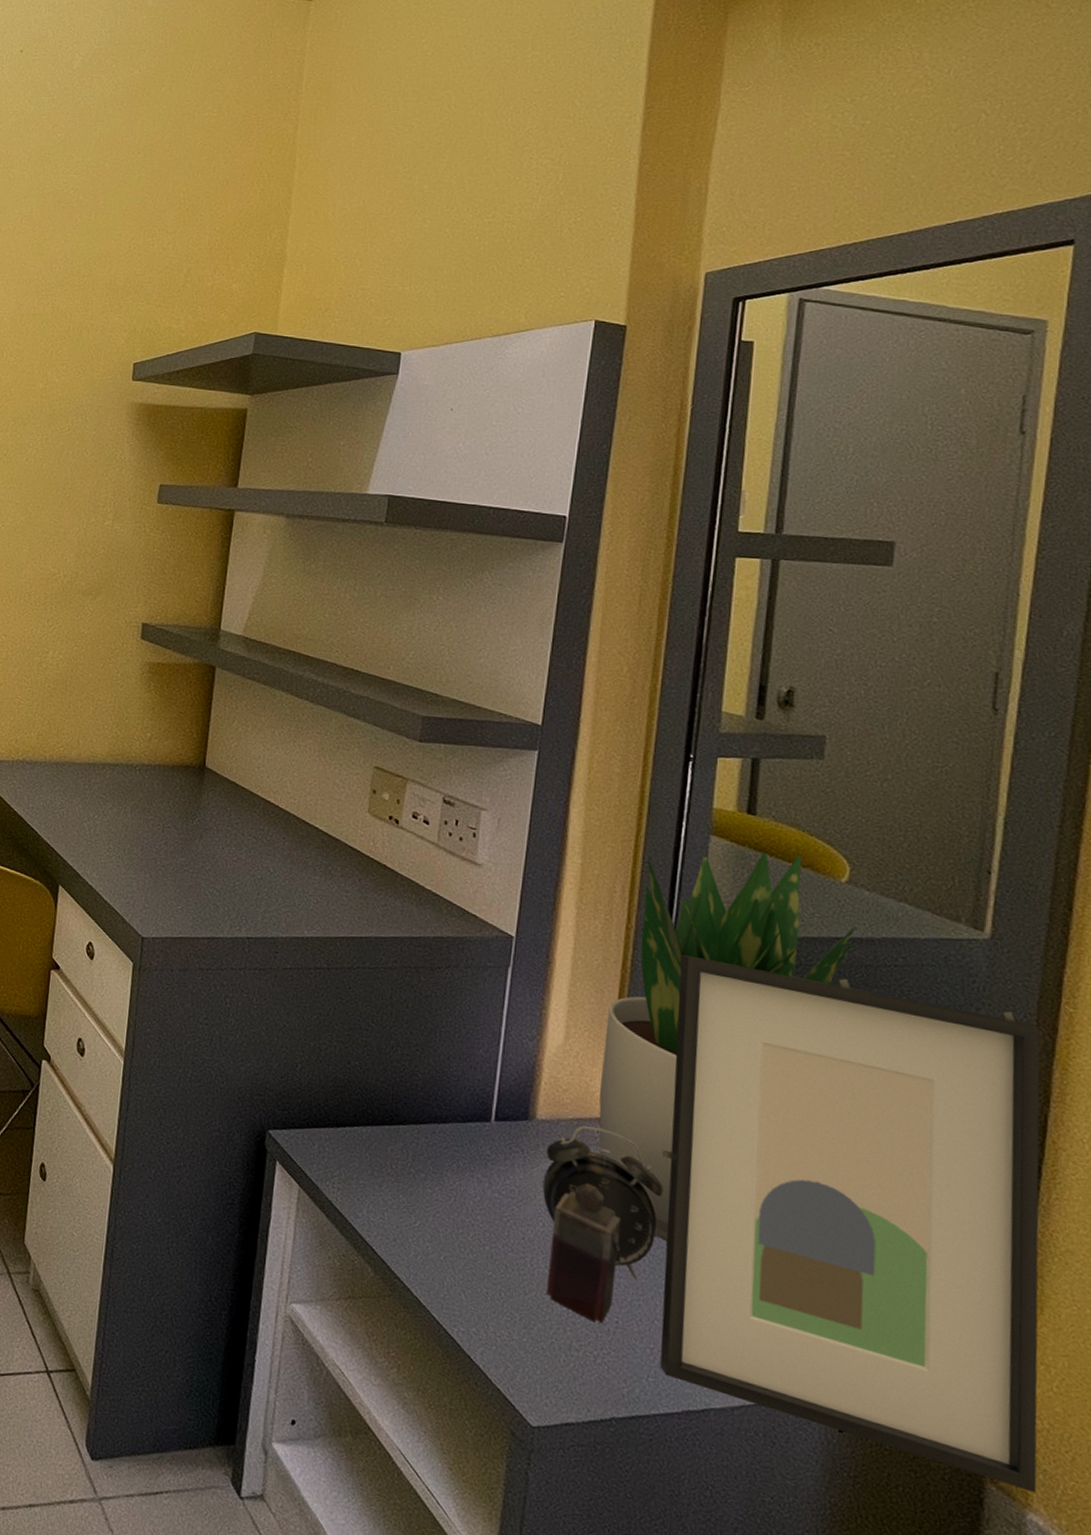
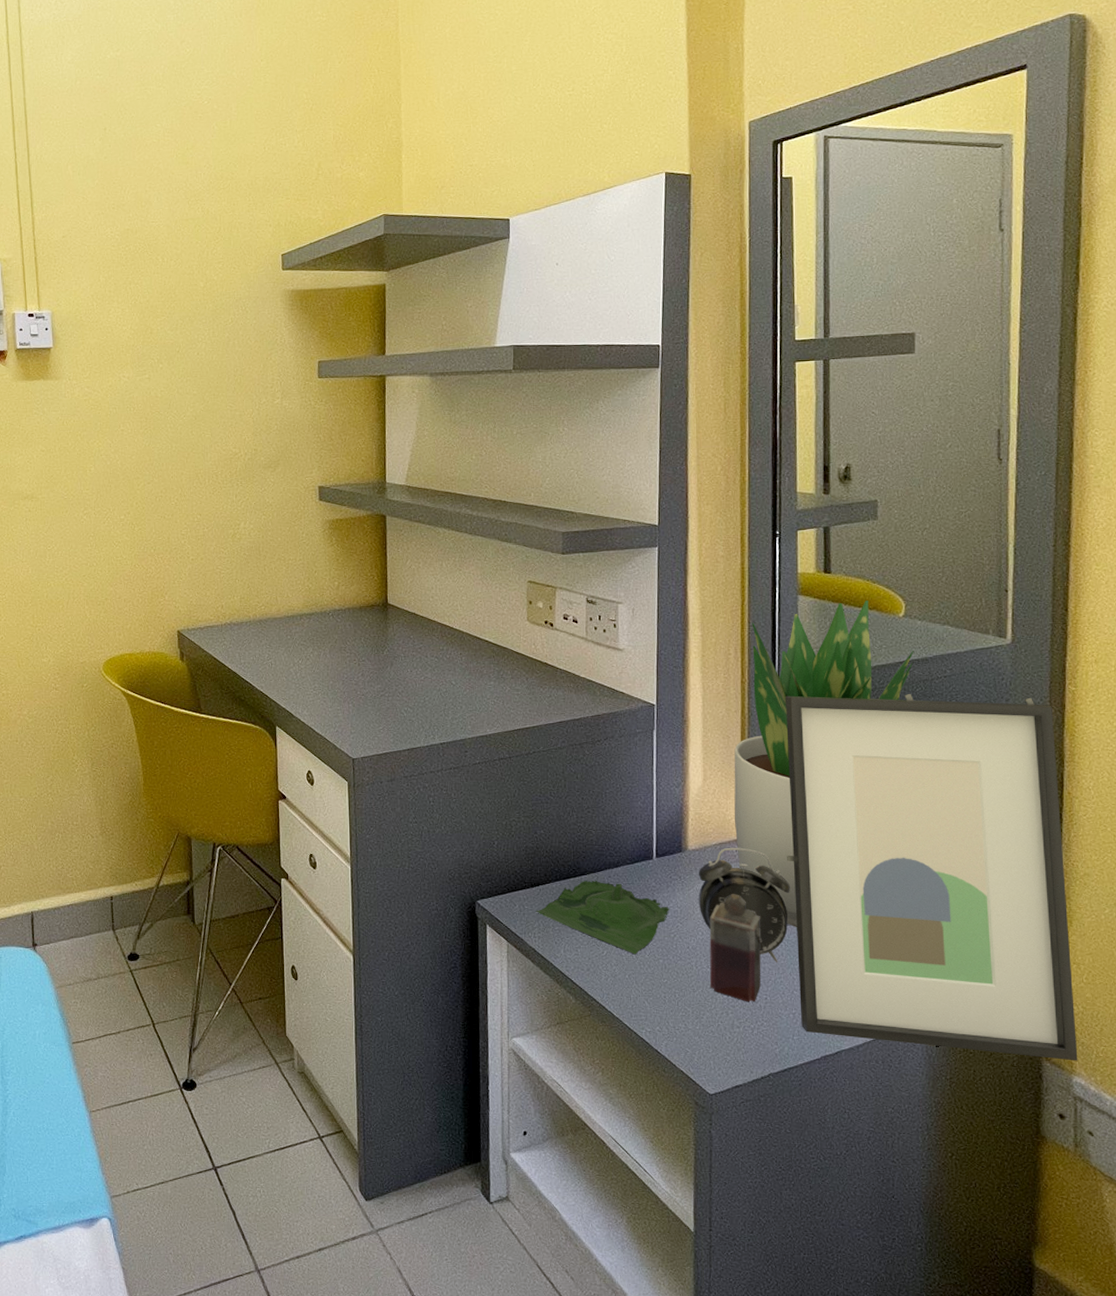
tissue: none [338,1131,506,1234] -> present [536,880,670,955]

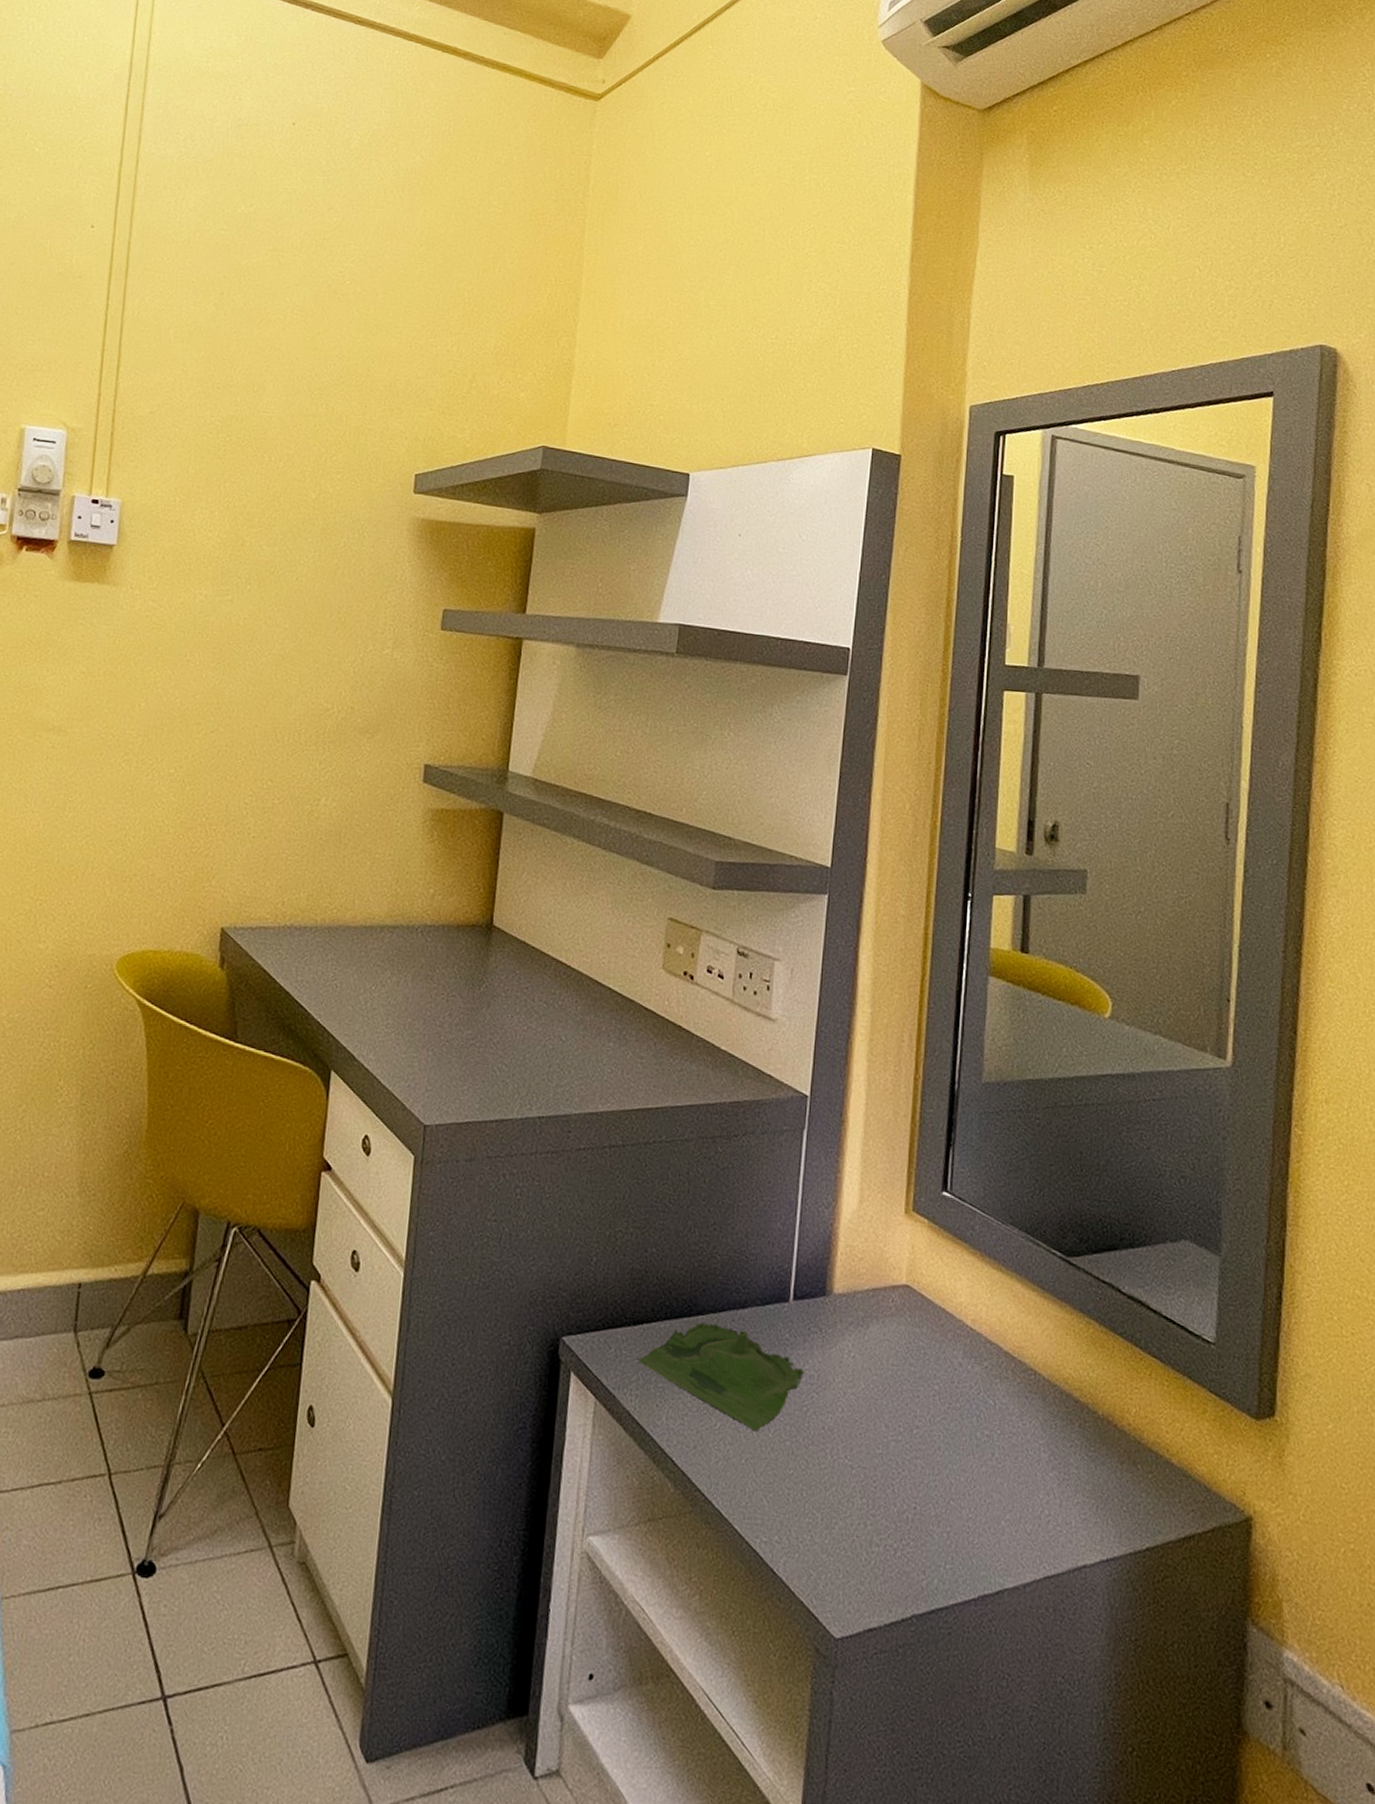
alarm clock: present [698,847,790,962] -> none [841,1295,955,1459]
perfume bottle: present [709,893,761,1002] -> none [846,1358,917,1512]
planter: present [734,601,914,927] -> none [893,992,1119,1413]
picture frame: present [786,694,1078,1061] -> none [952,1102,1291,1629]

